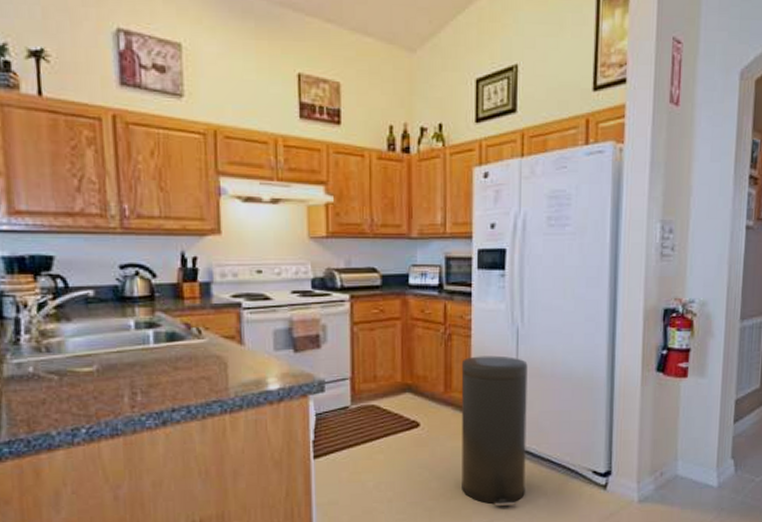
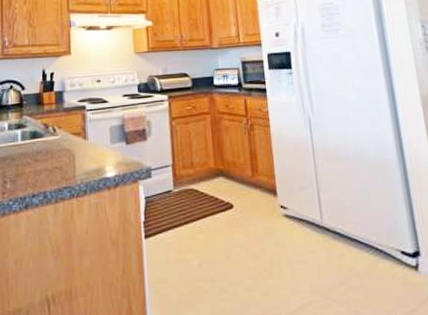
pedal bin: present [461,355,528,506] -> none [264,142,338,287]

